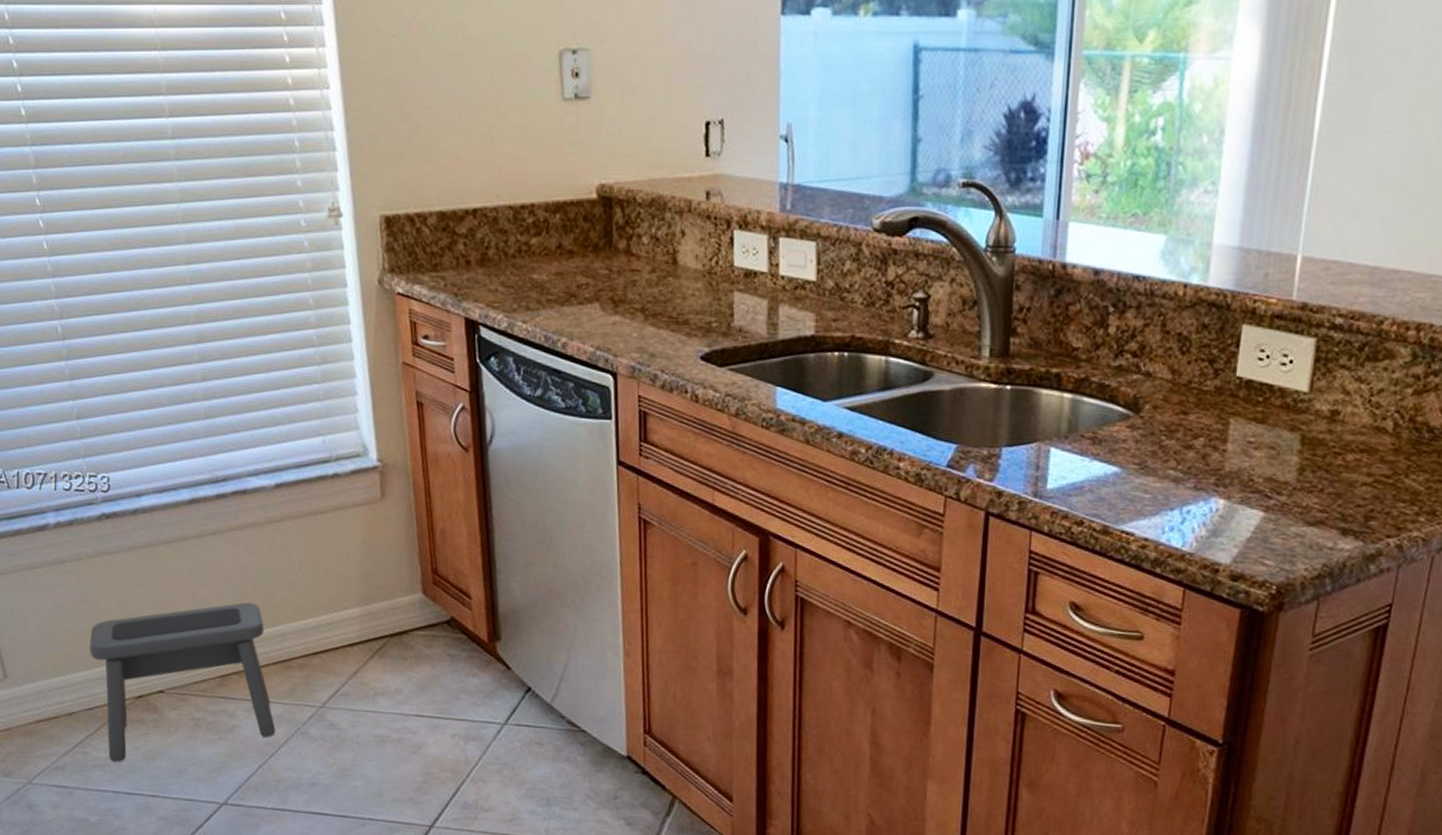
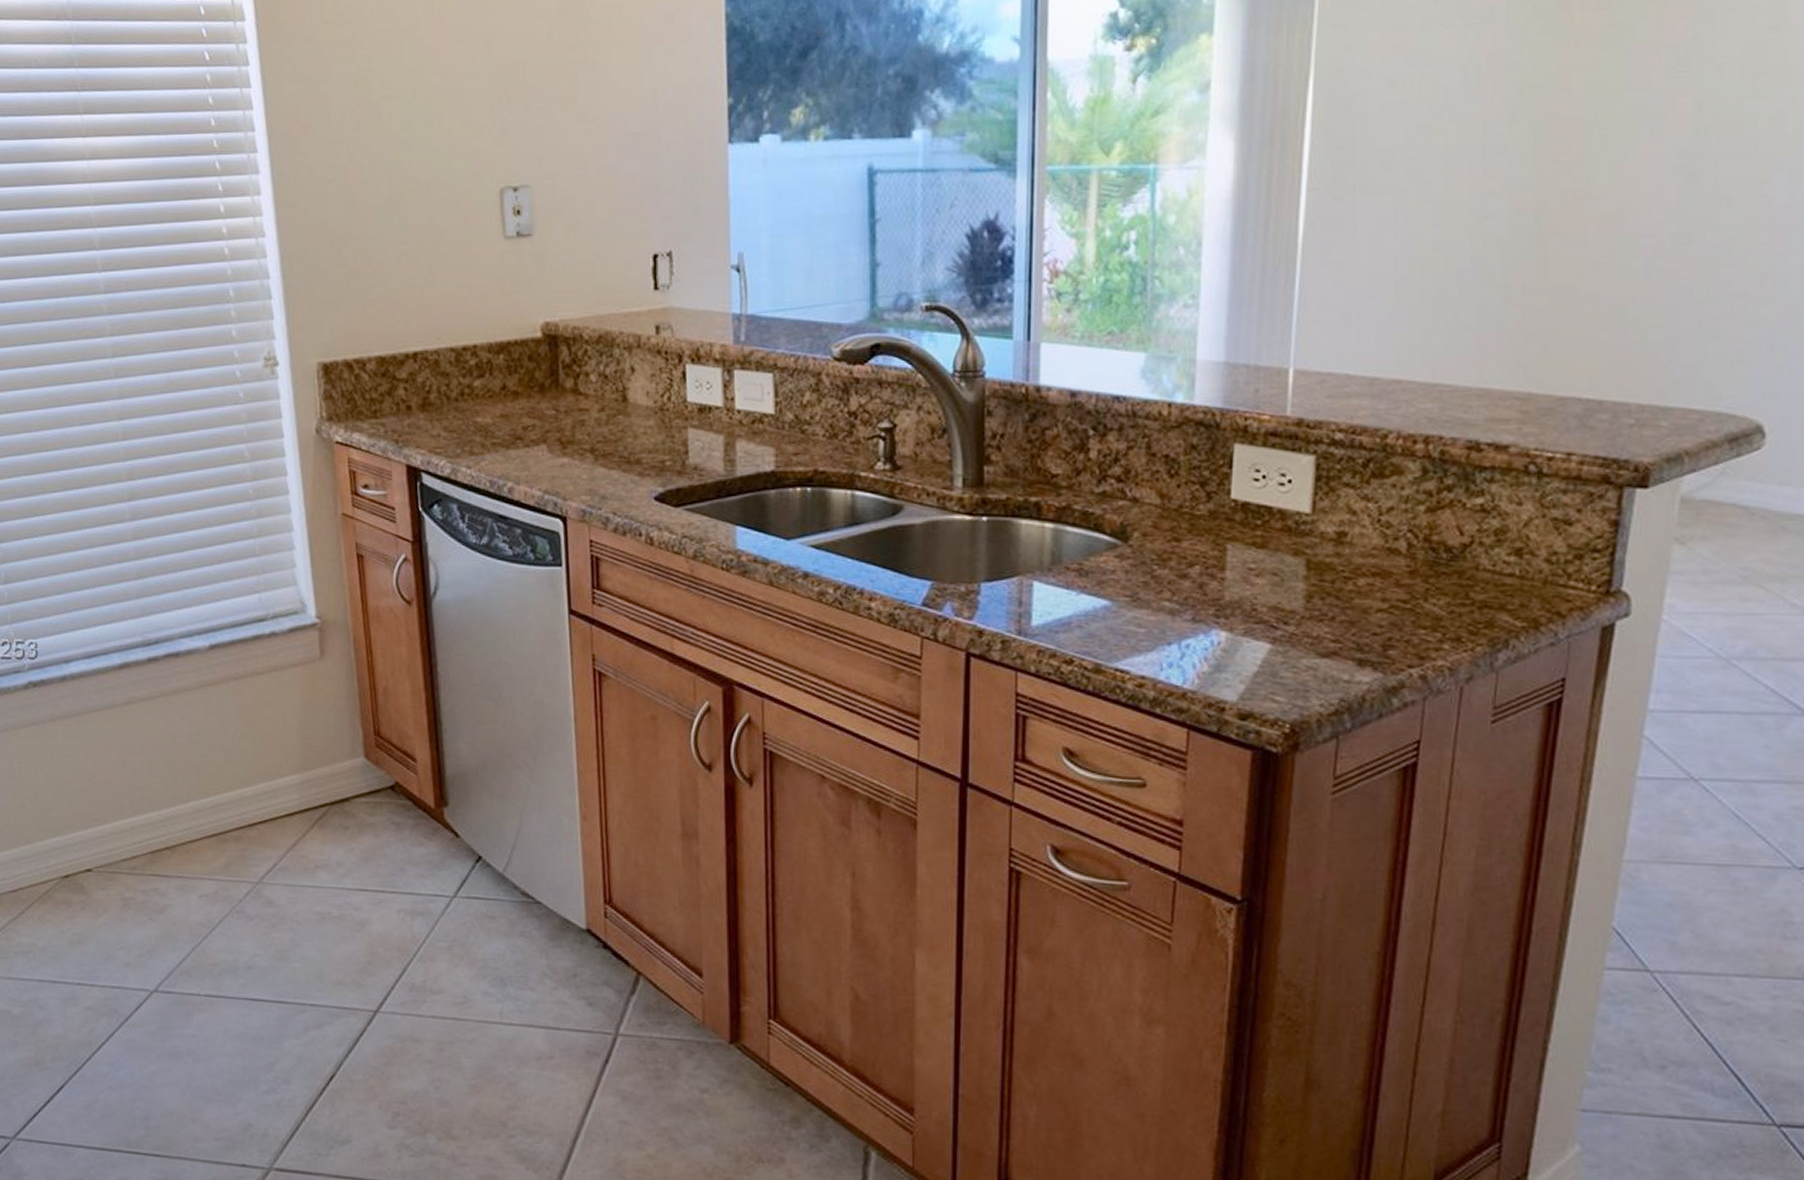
step stool: present [89,602,276,762] -> none [14,772,210,947]

